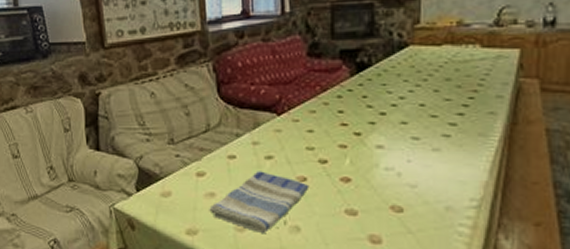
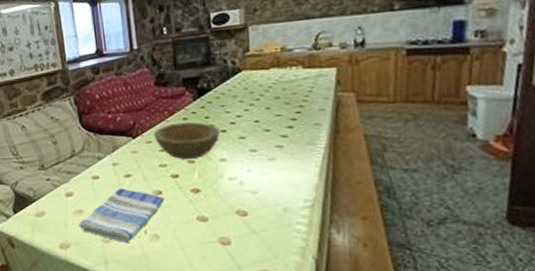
bowl: none [302,102,379,143] -> present [154,122,221,159]

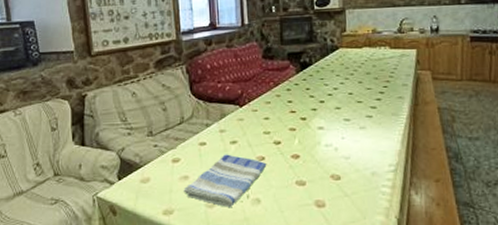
bowl: present [154,122,221,159] -> none [260,93,319,127]

